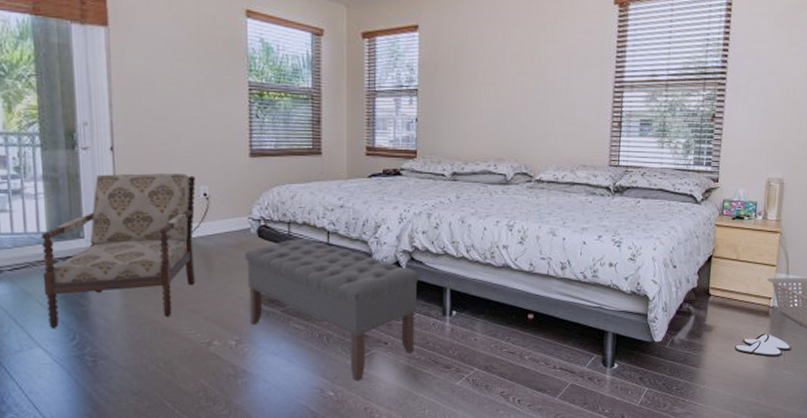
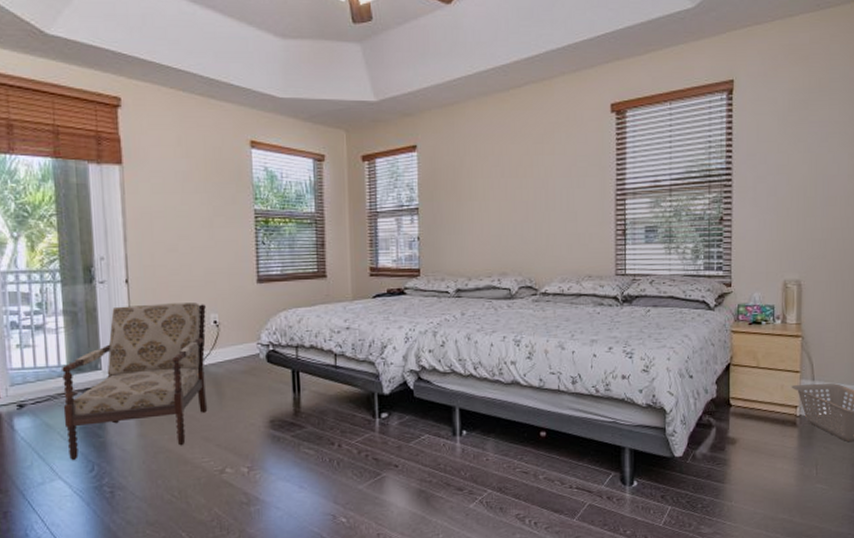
bench: present [245,239,420,381] -> none [255,362,428,506]
slippers: present [735,333,792,357] -> none [762,444,824,470]

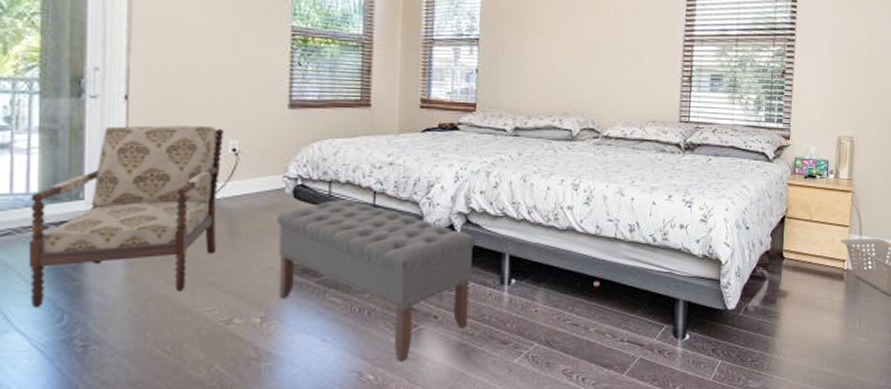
bench: none [255,362,428,506] -> present [277,200,476,361]

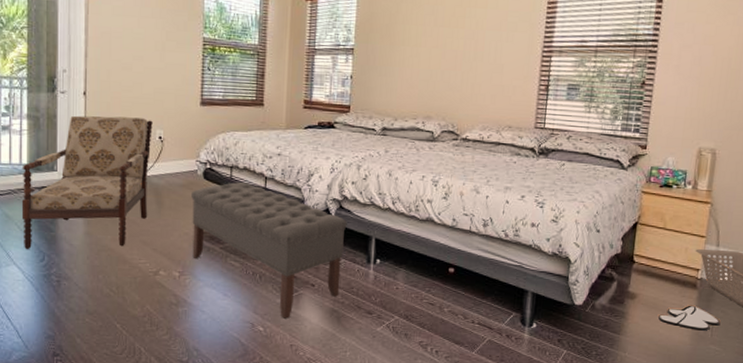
slippers: none [810,298,868,324] -> present [658,305,721,331]

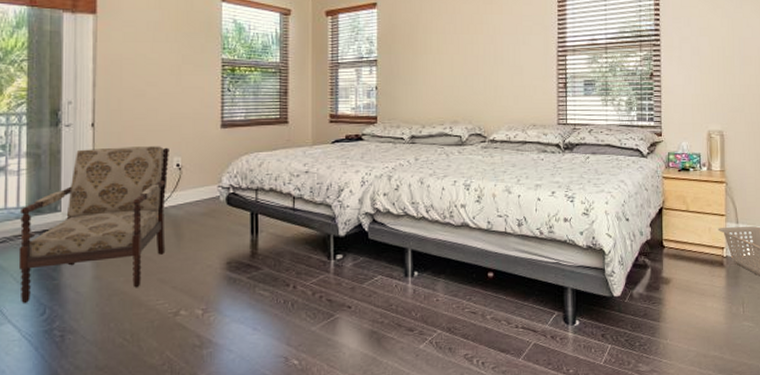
bench: present [191,182,347,319] -> none [214,205,382,347]
slippers: present [658,305,721,331] -> none [693,283,750,309]

